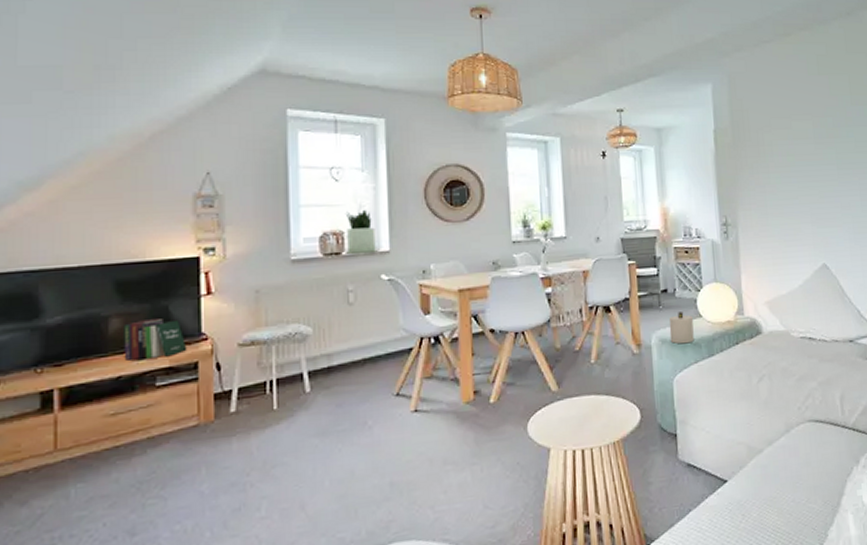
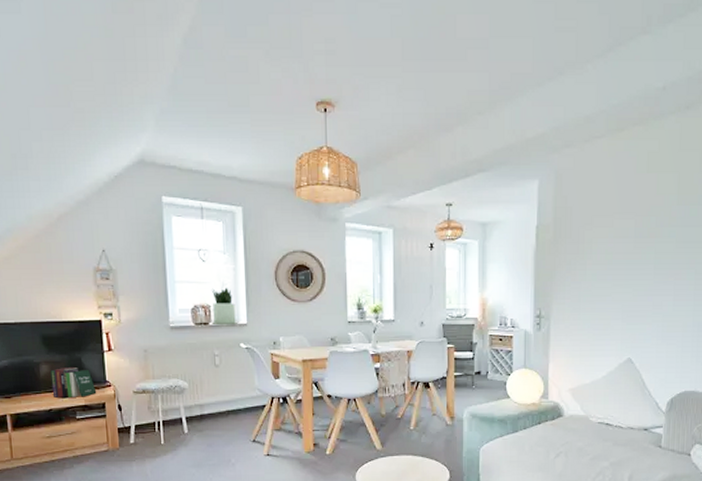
candle: present [669,312,694,344] -> none [480,392,501,420]

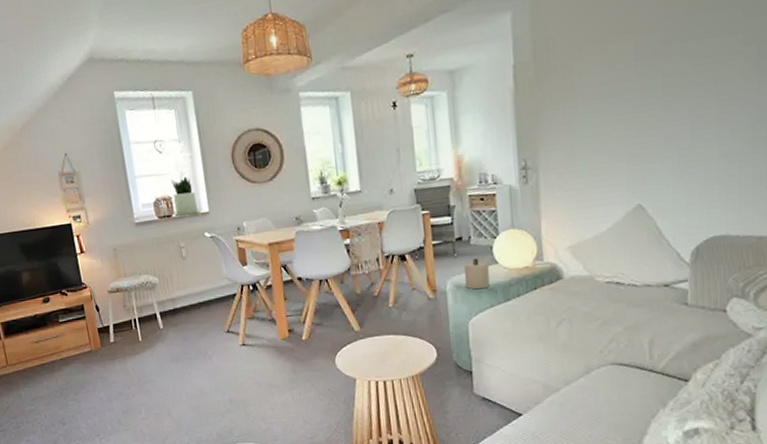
books: present [50,366,97,398] -> none [31,271,75,303]
candle: none [480,392,501,420] -> present [463,258,490,290]

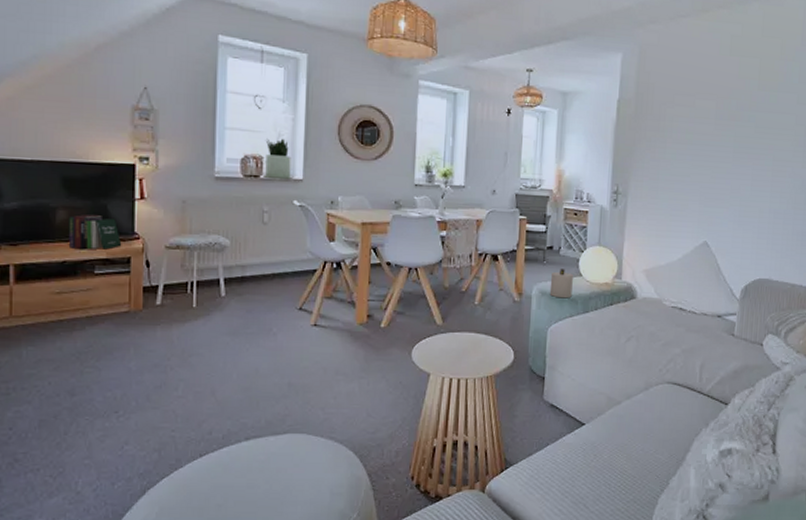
books: none [31,271,75,303] -> present [68,214,122,250]

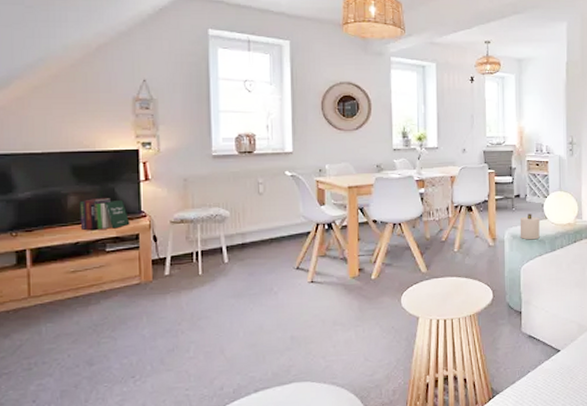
planter: present [262,138,292,180] -> none [256,116,283,154]

